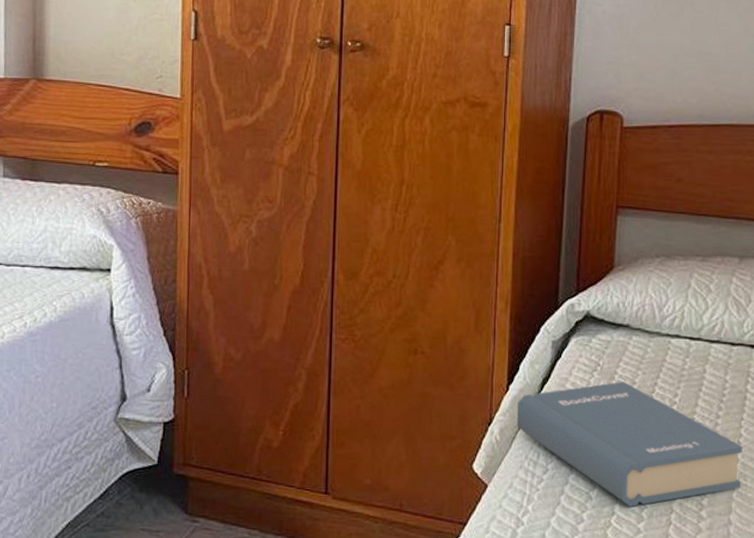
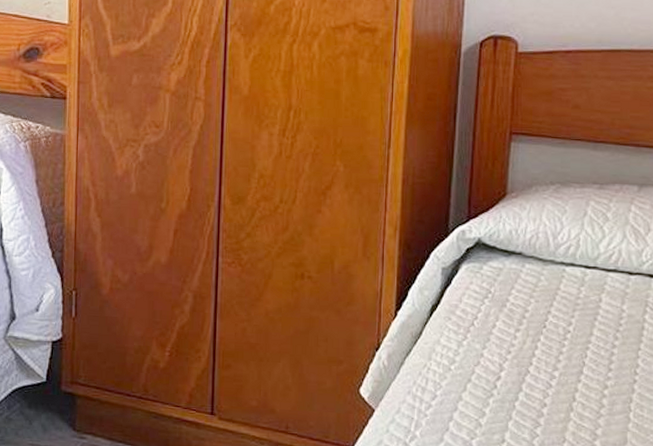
hardback book: present [516,382,743,507] -> none [404,309,640,435]

